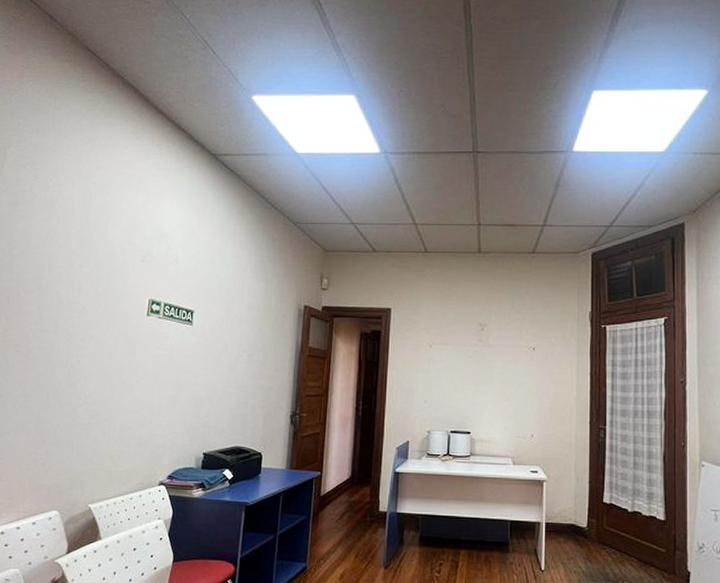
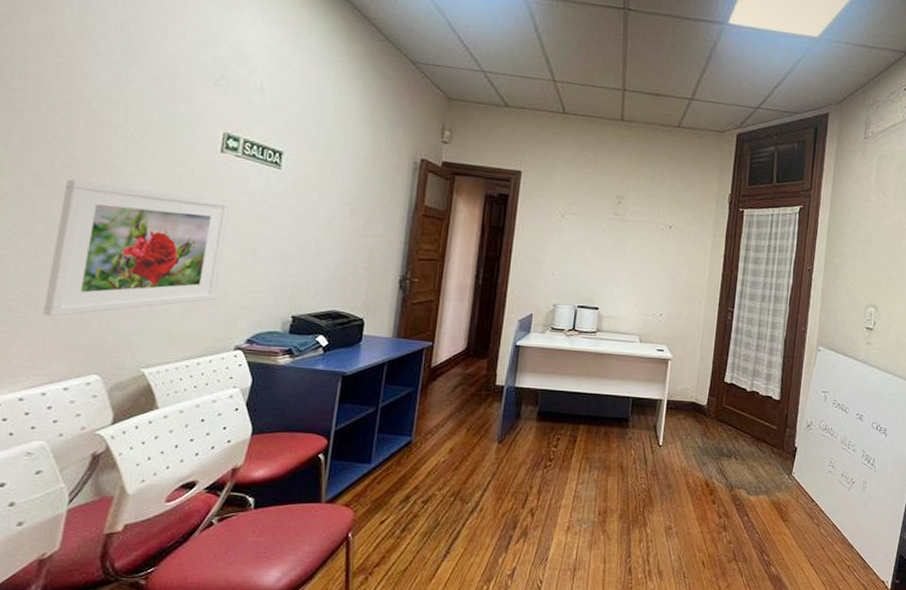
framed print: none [19,348,155,462] -> present [43,179,231,317]

